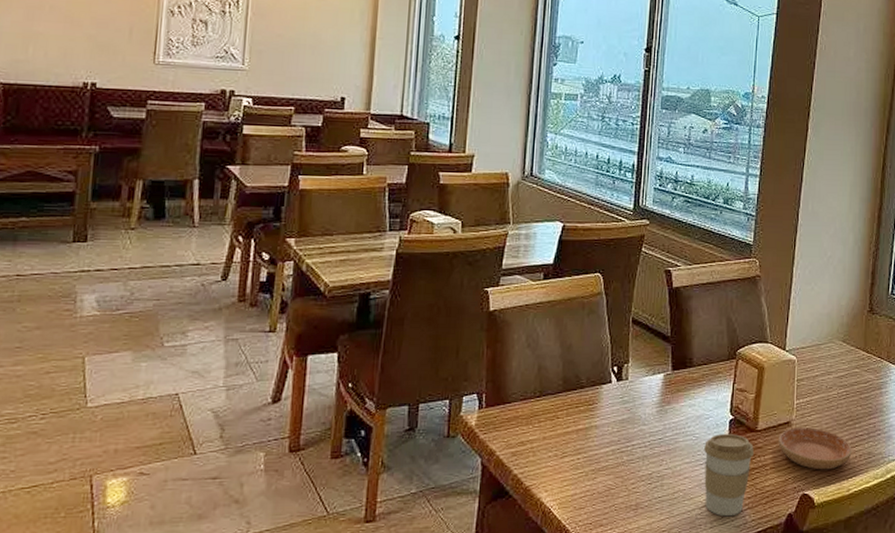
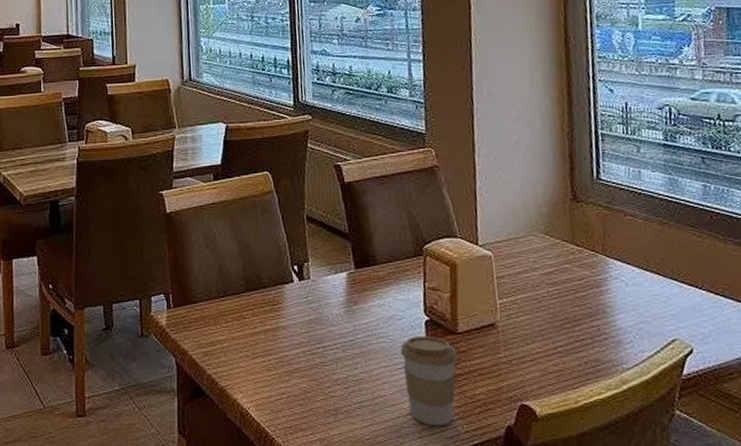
saucer: present [778,427,852,470] -> none [483,330,575,378]

